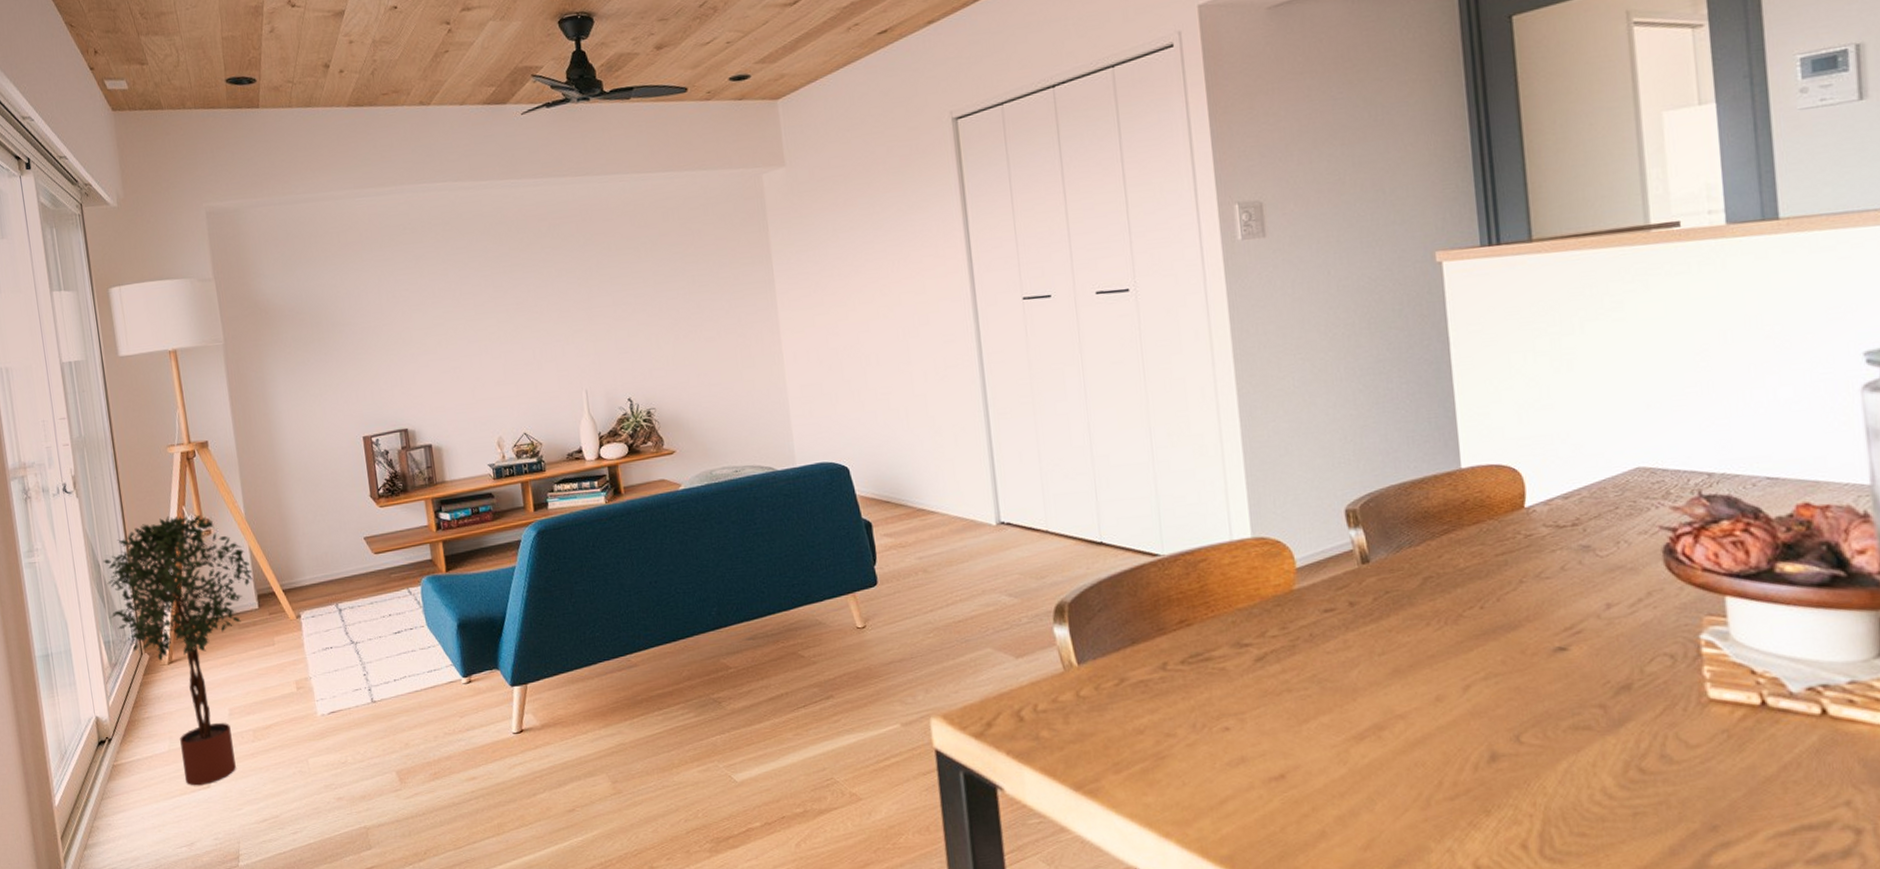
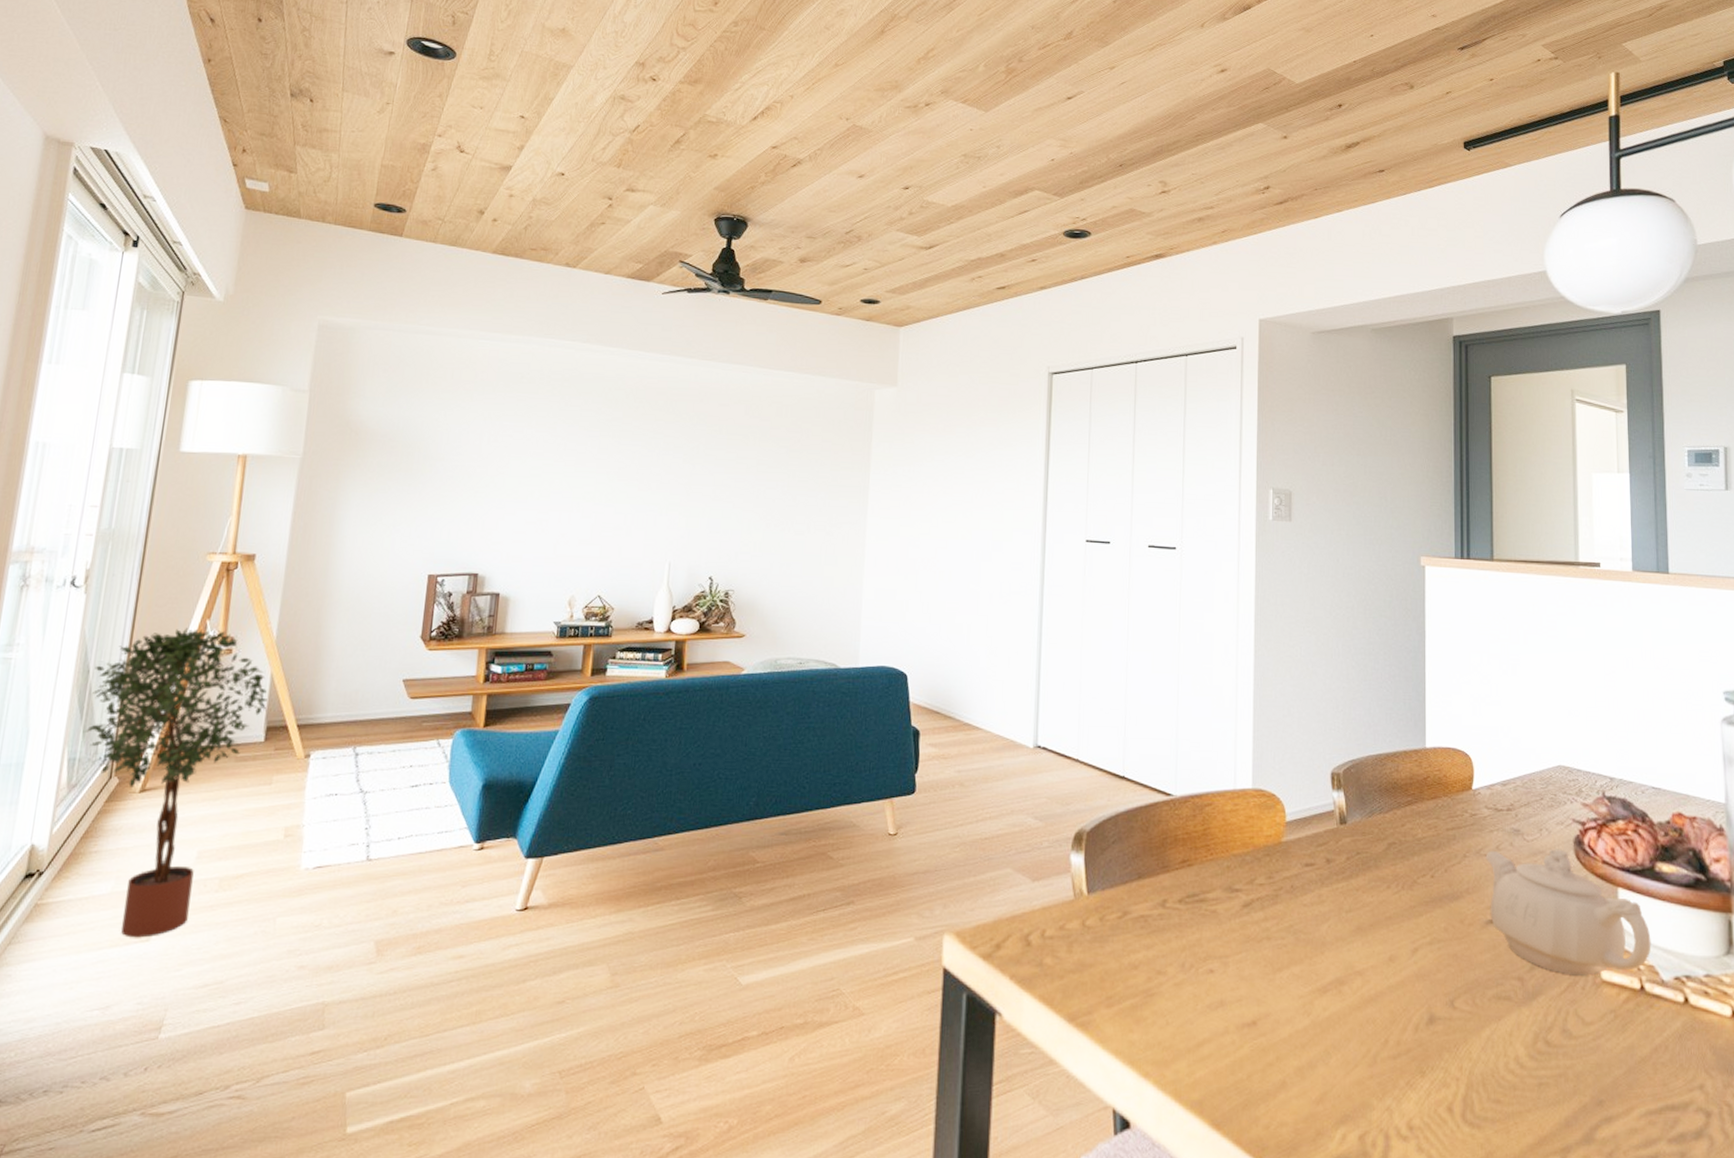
teapot: none [1547,561,1774,697] -> present [1485,849,1651,976]

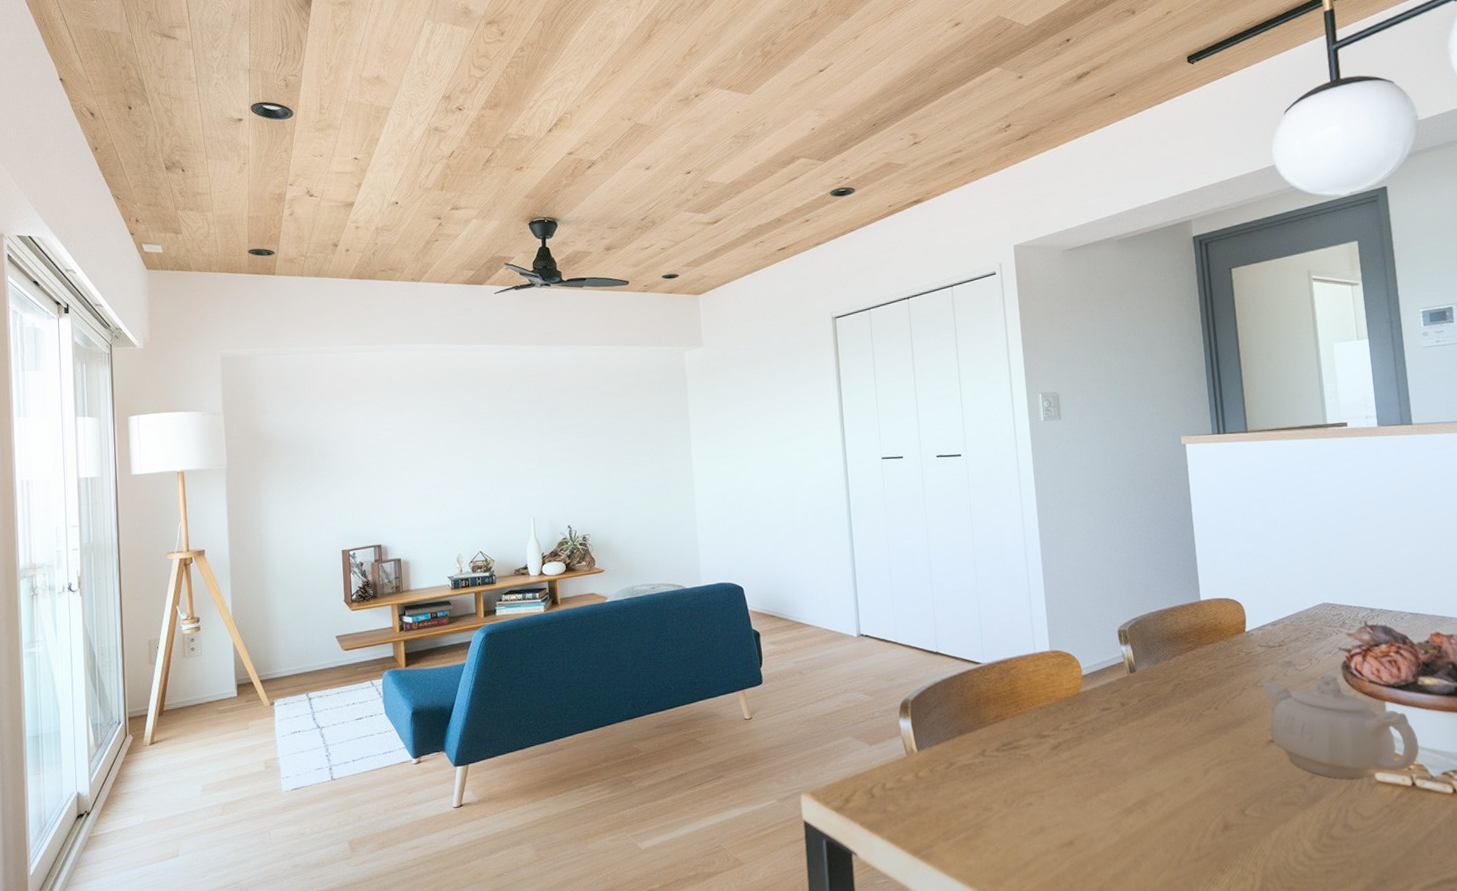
potted tree: present [82,628,267,936] -> none [98,613,235,855]

